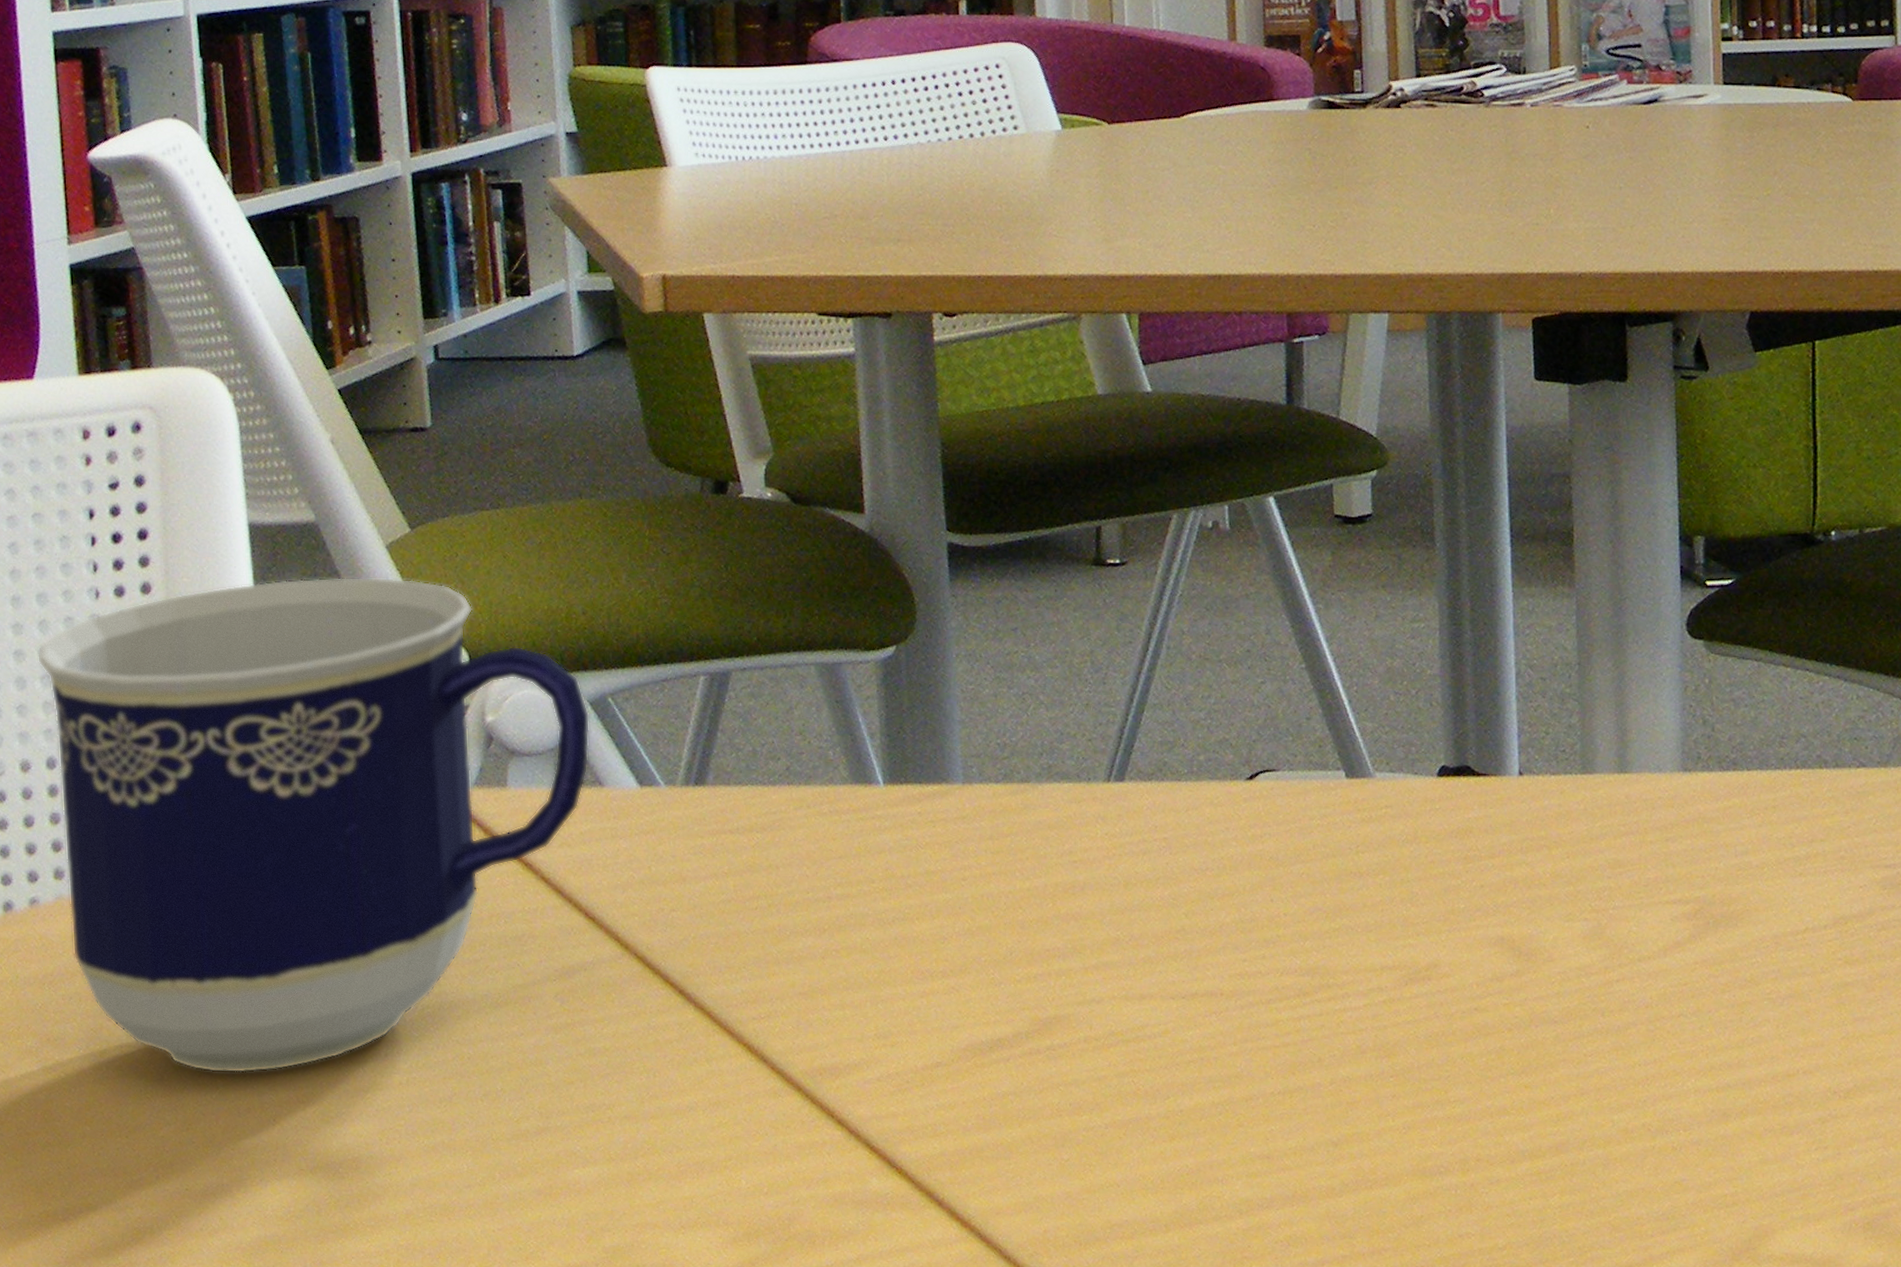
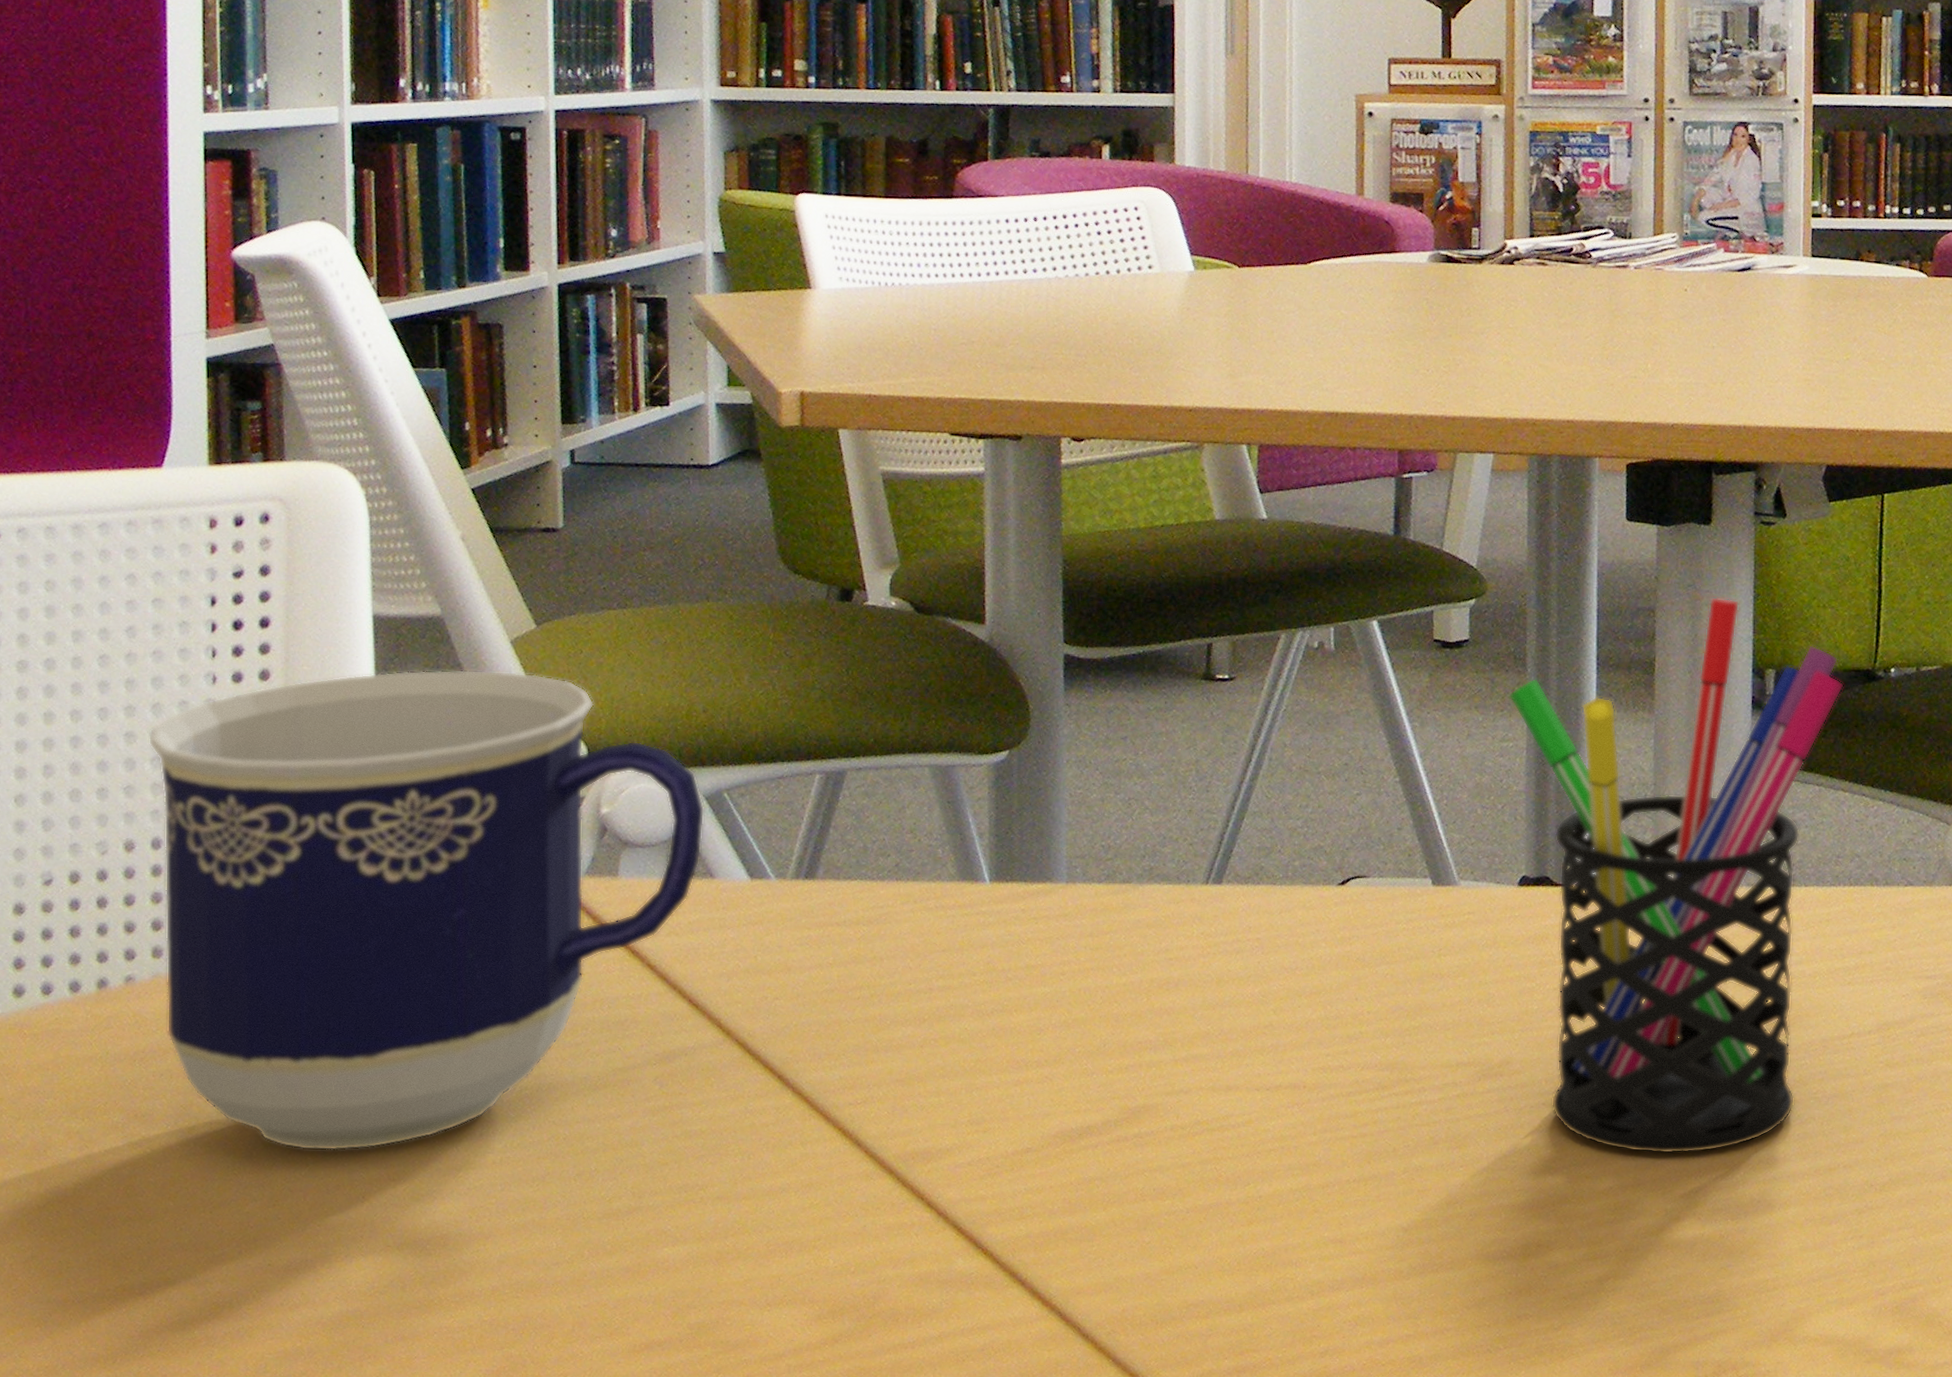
pen holder: none [1417,459,1780,1061] -> present [1508,596,1844,1154]

